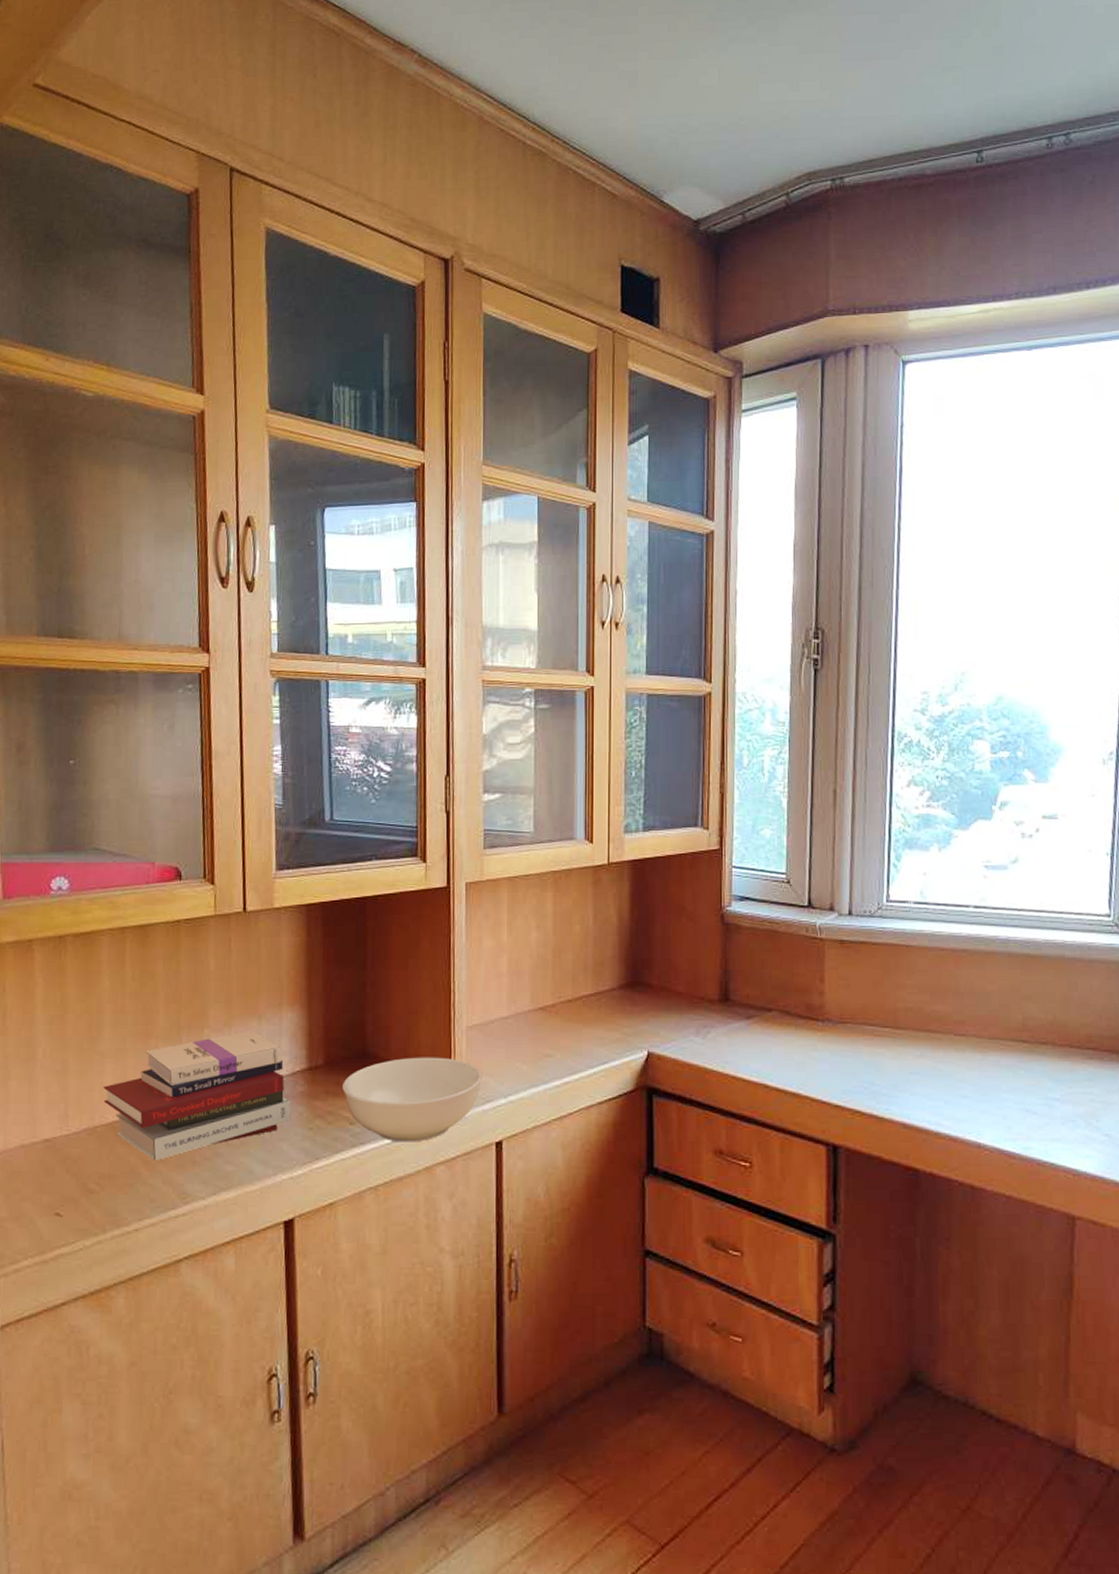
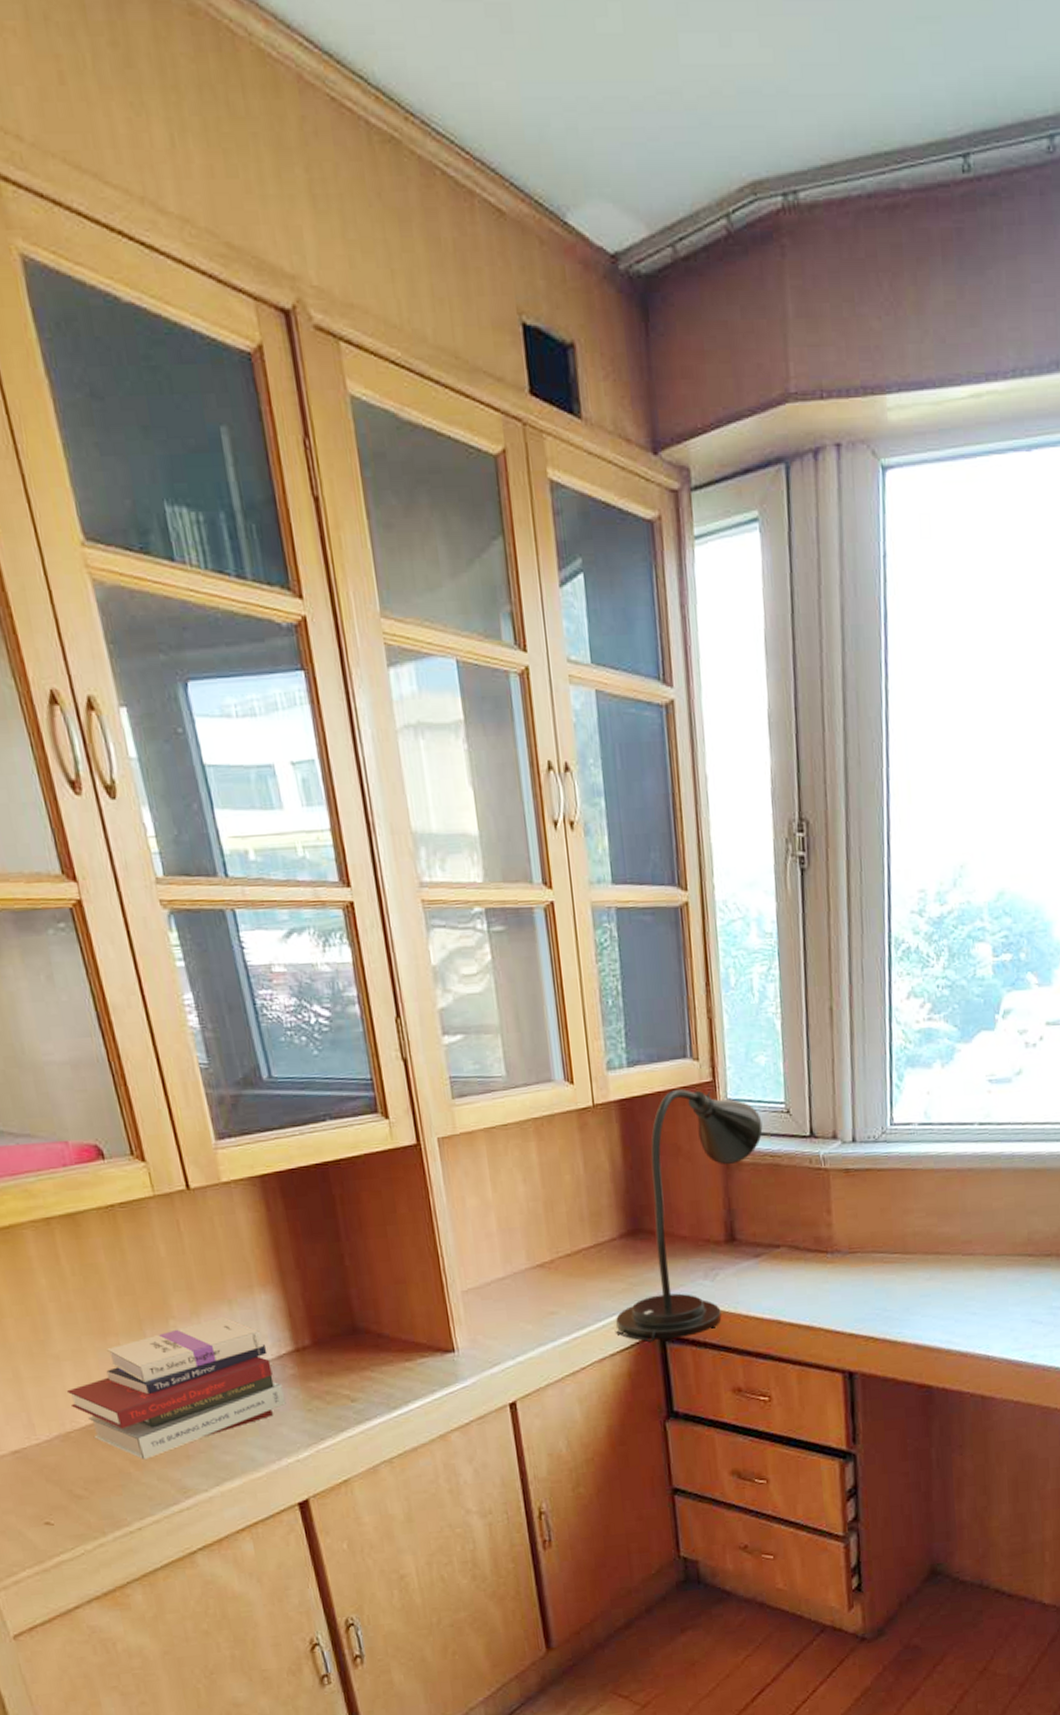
bowl: present [342,1057,483,1142] -> none [336,1325,486,1414]
desk lamp: none [606,853,763,1095] -> present [616,1088,763,1343]

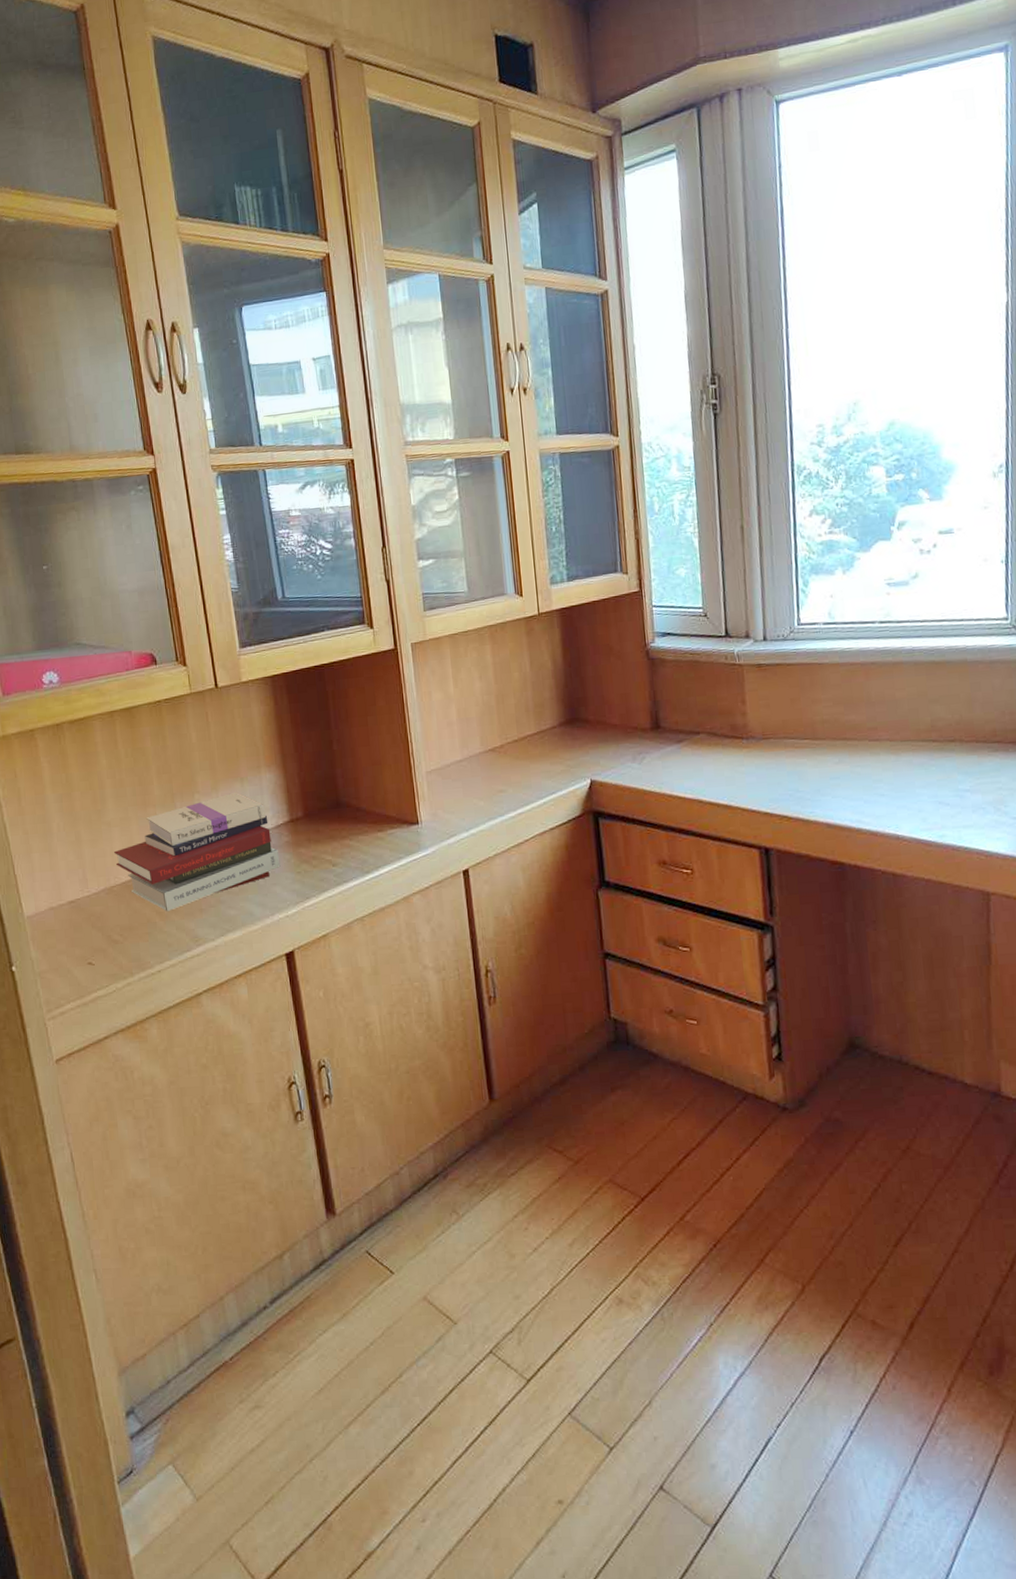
desk lamp: present [616,1088,763,1343] -> none [555,598,684,819]

